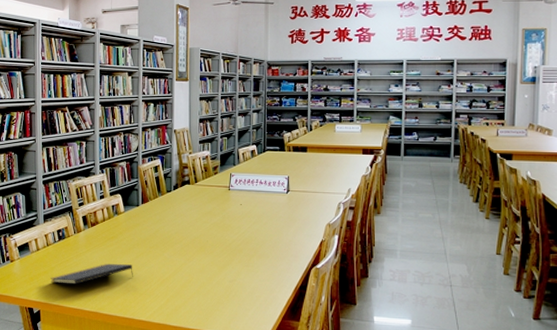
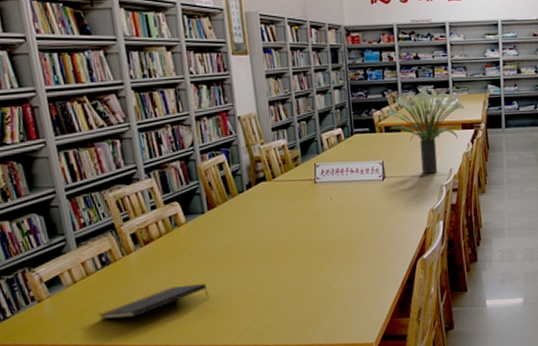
potted plant: none [296,114,366,191] -> present [387,86,464,174]

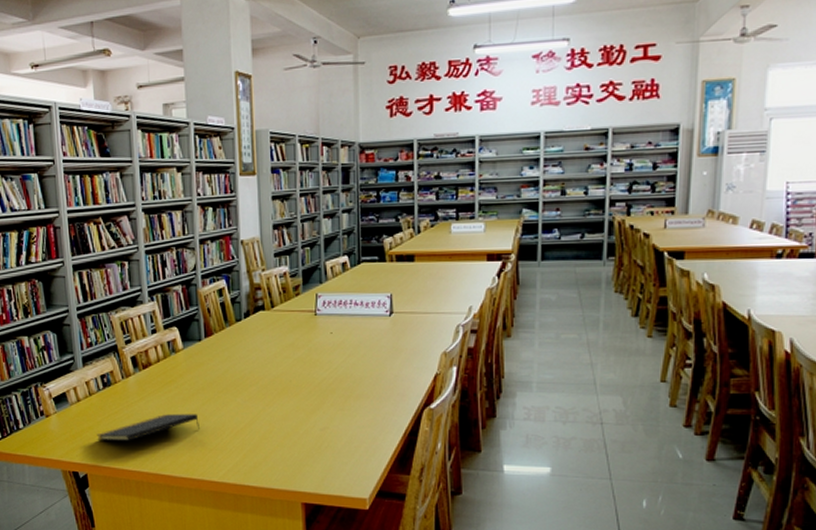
potted plant: present [387,86,464,174] -> none [400,210,491,311]

